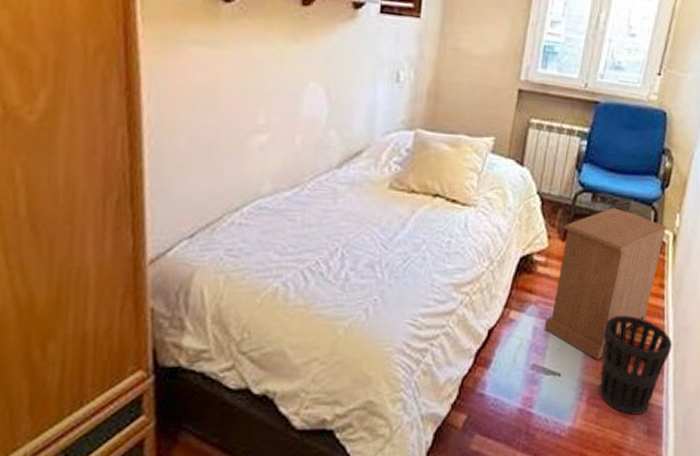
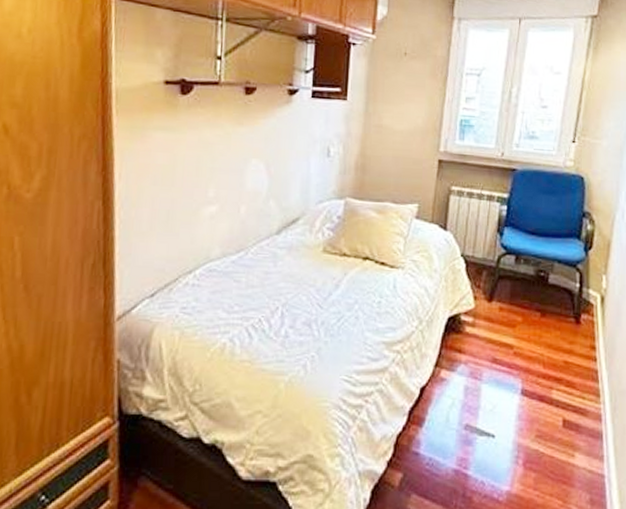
nightstand: present [544,207,667,361] -> none [475,269,594,423]
wastebasket: present [599,315,672,415] -> none [535,376,609,482]

